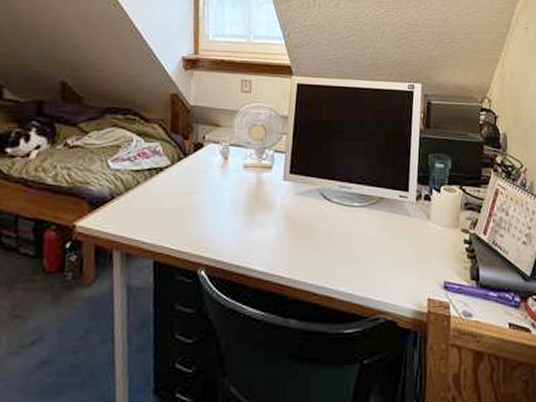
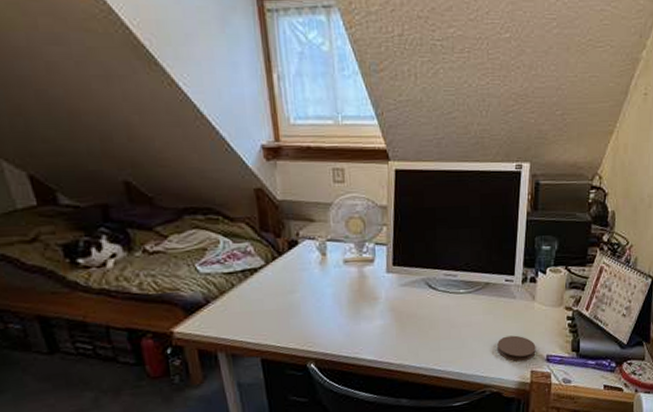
coaster: none [392,256,433,286] -> present [497,335,536,361]

